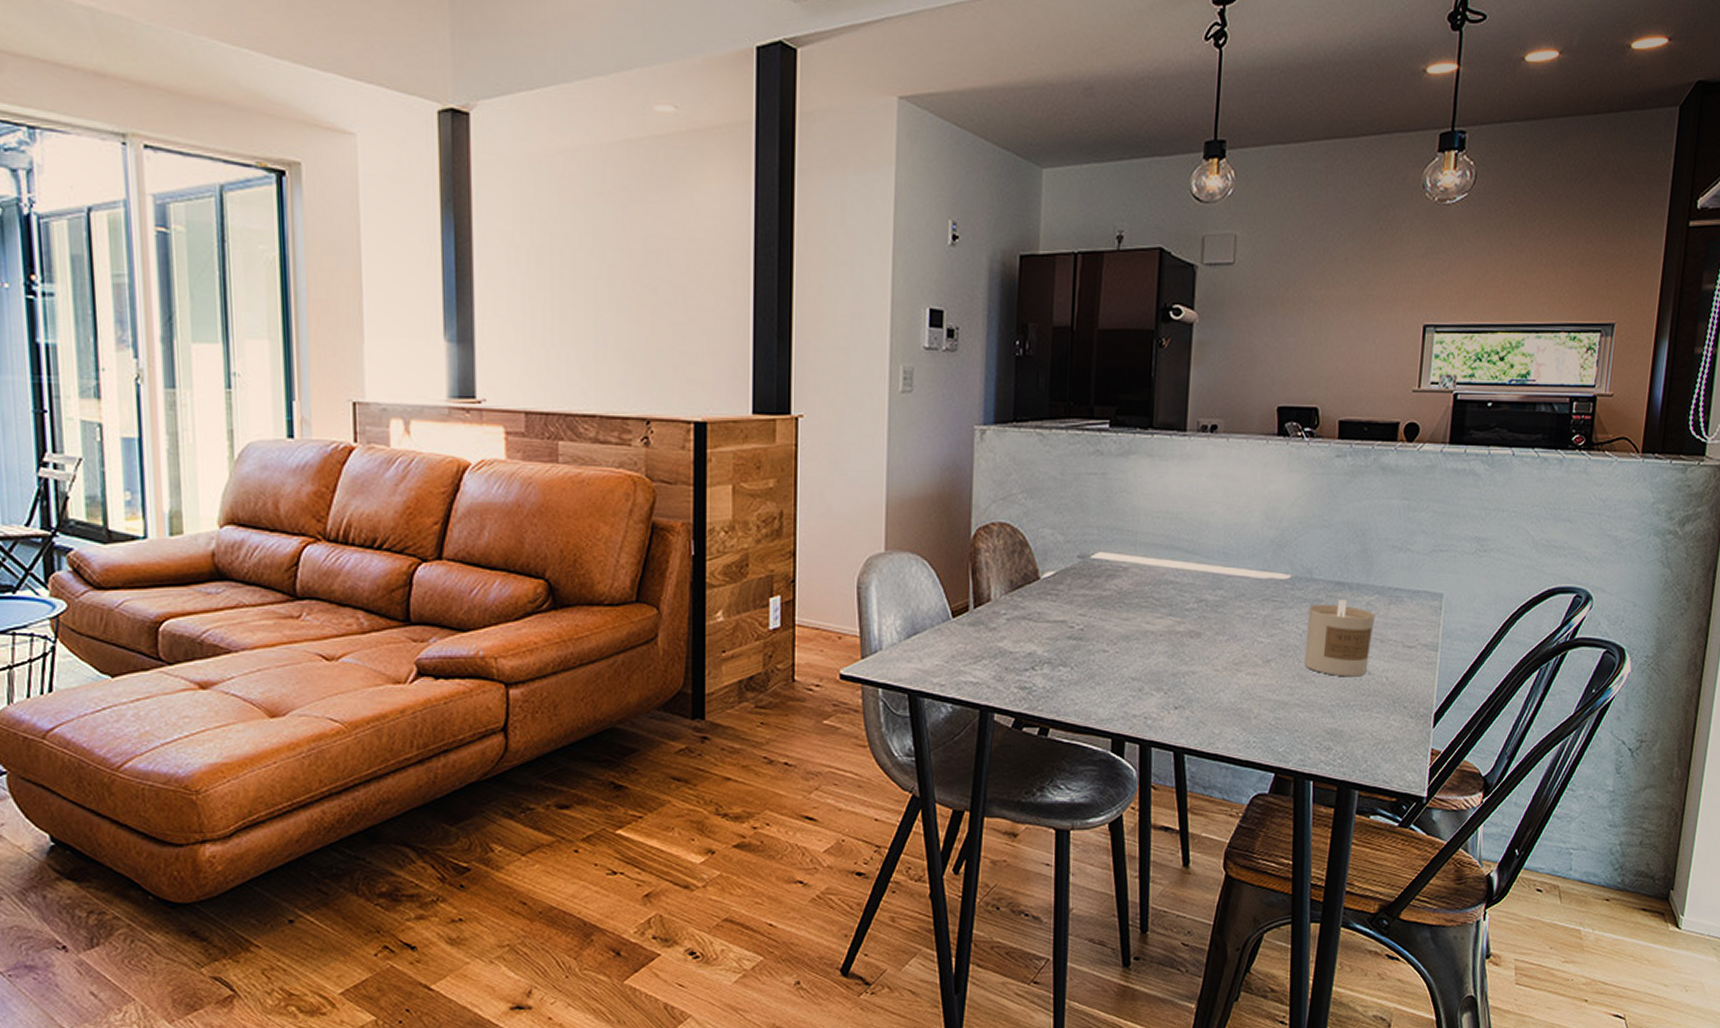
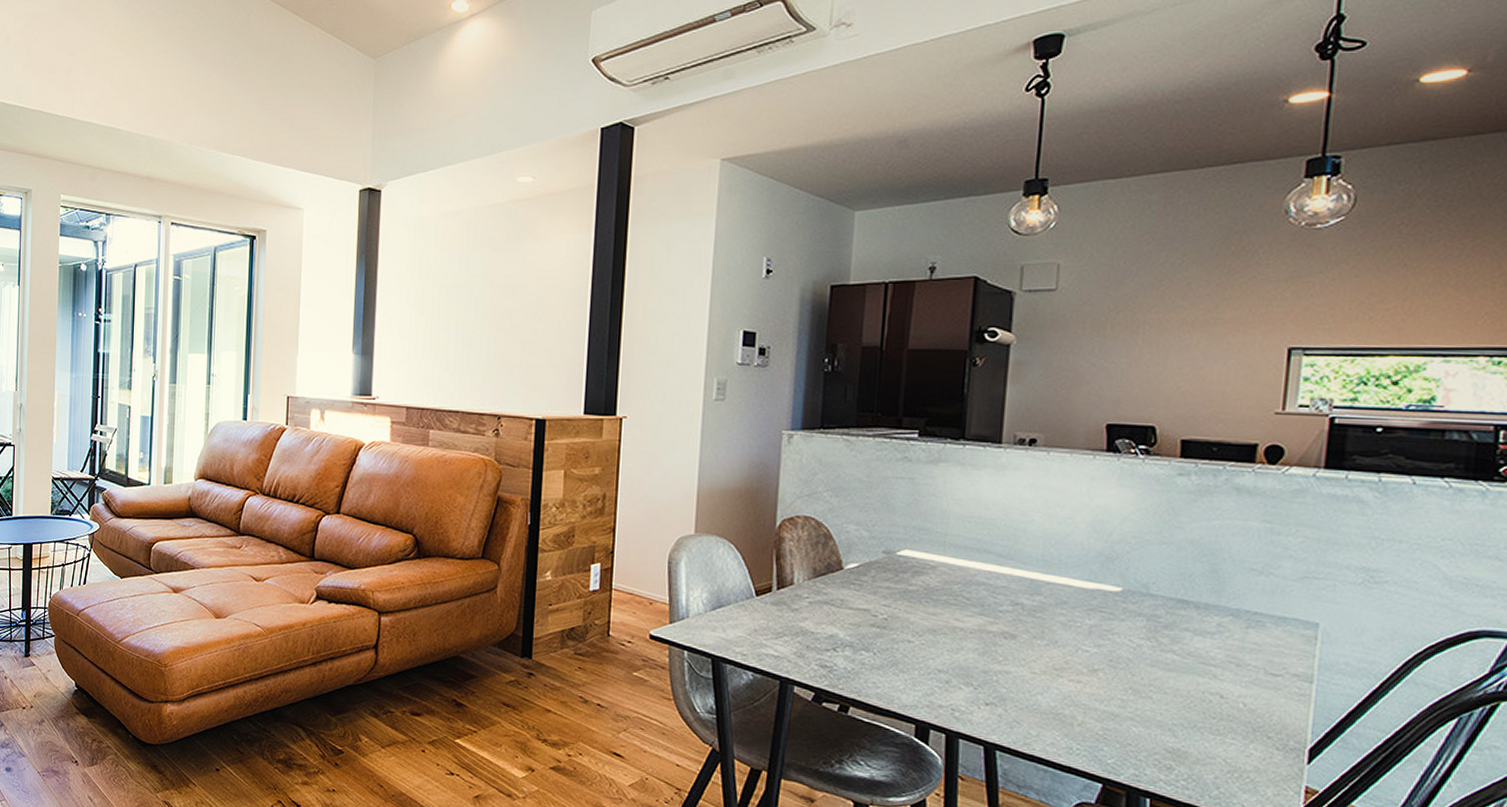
candle: present [1304,599,1375,677] -> none [1138,617,1229,699]

